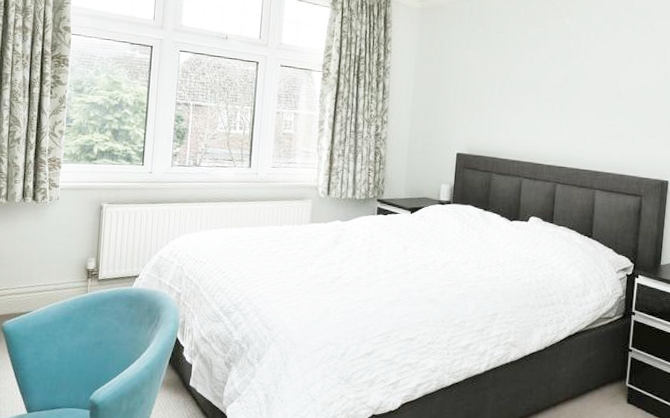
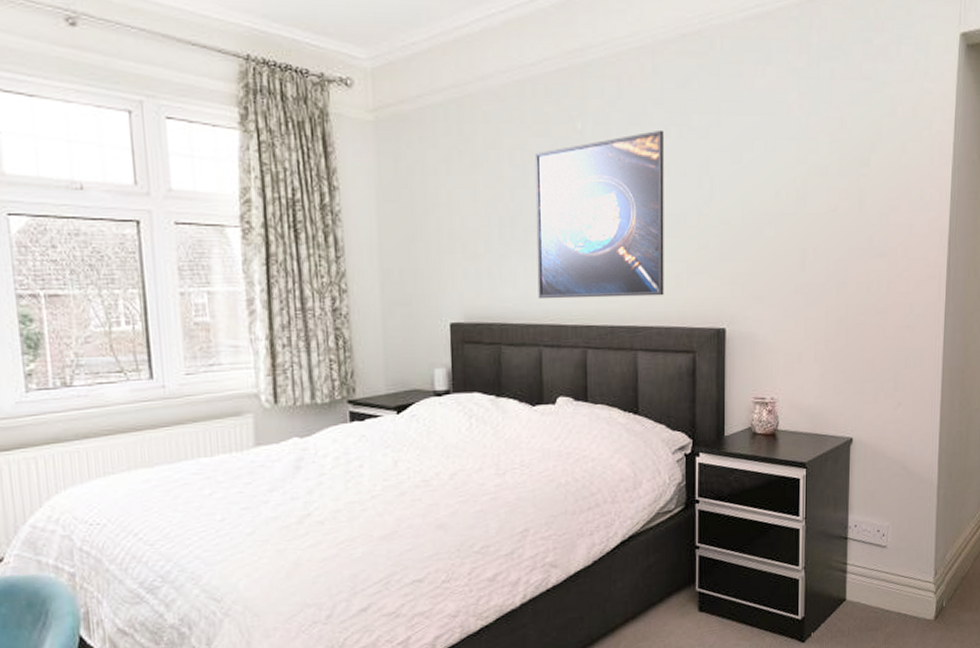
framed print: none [523,28,632,151] -> present [535,129,664,299]

